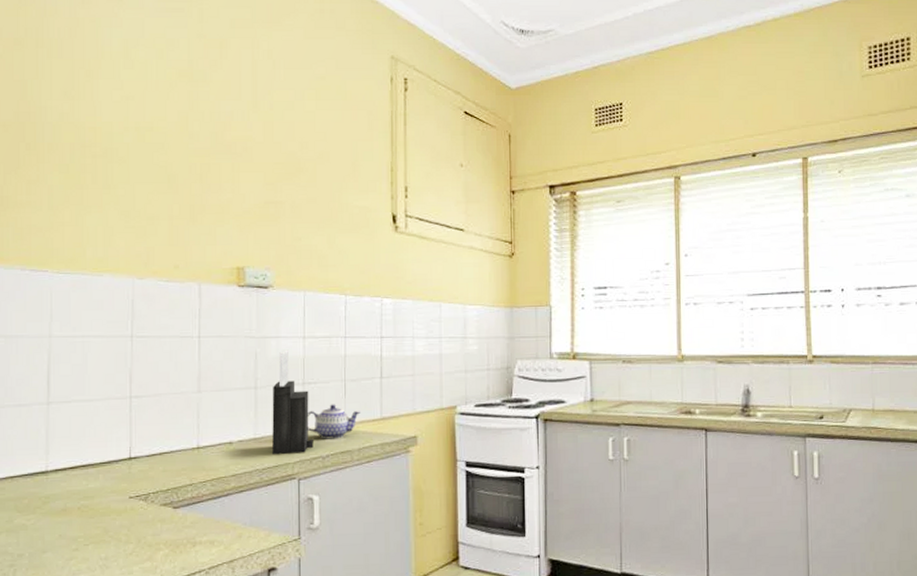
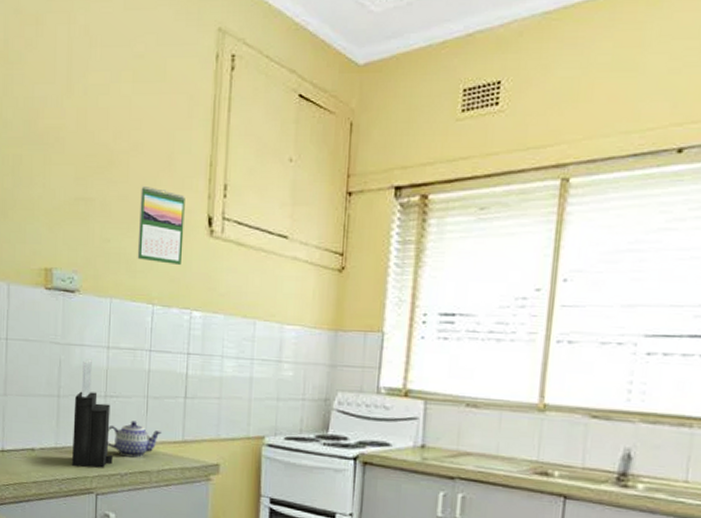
calendar: none [328,189,371,259] -> present [137,185,185,266]

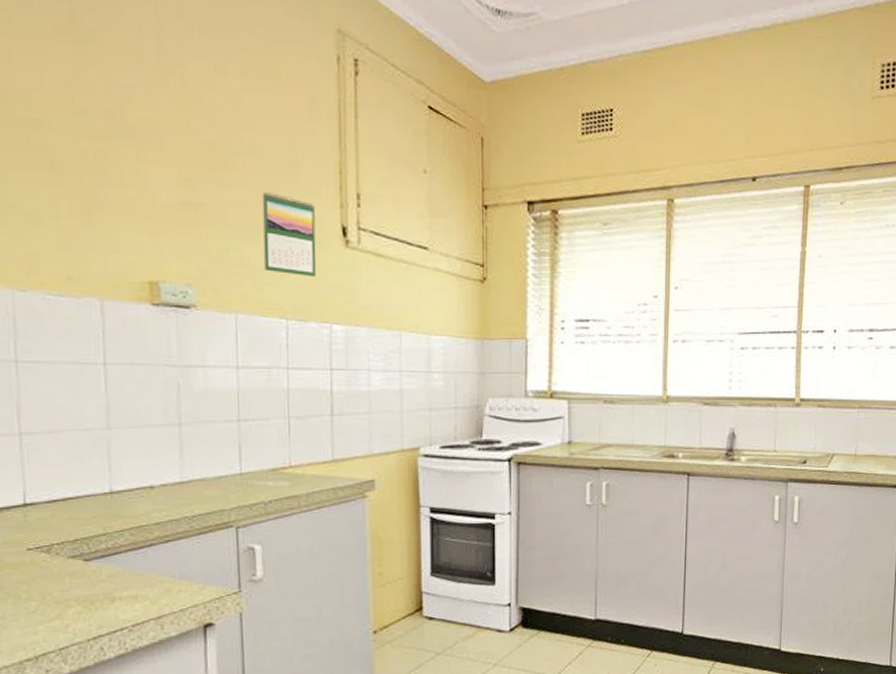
knife block: present [72,359,113,468] -> none [200,381,253,501]
teapot: present [108,421,162,458] -> none [245,444,308,483]

